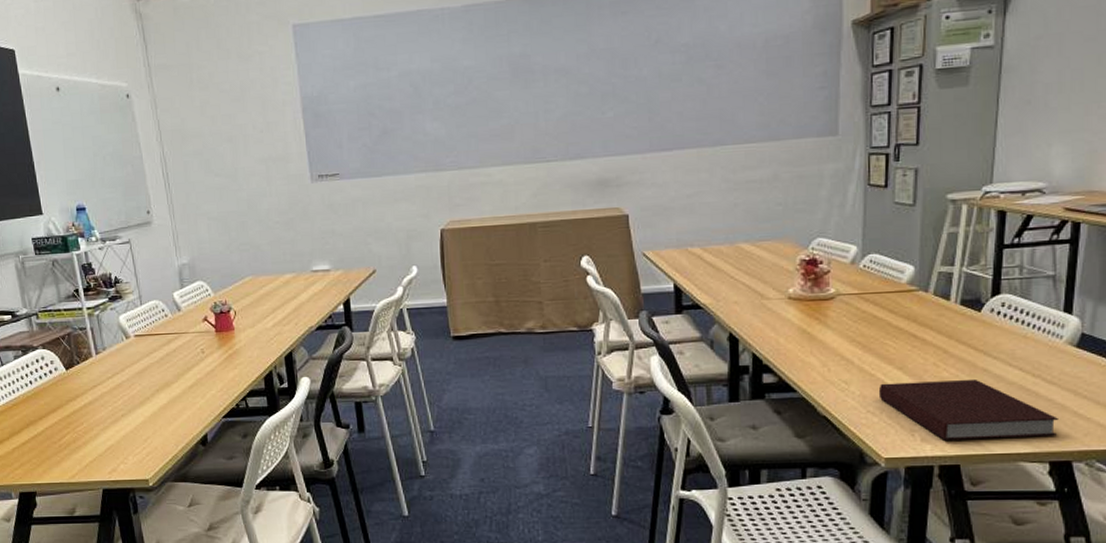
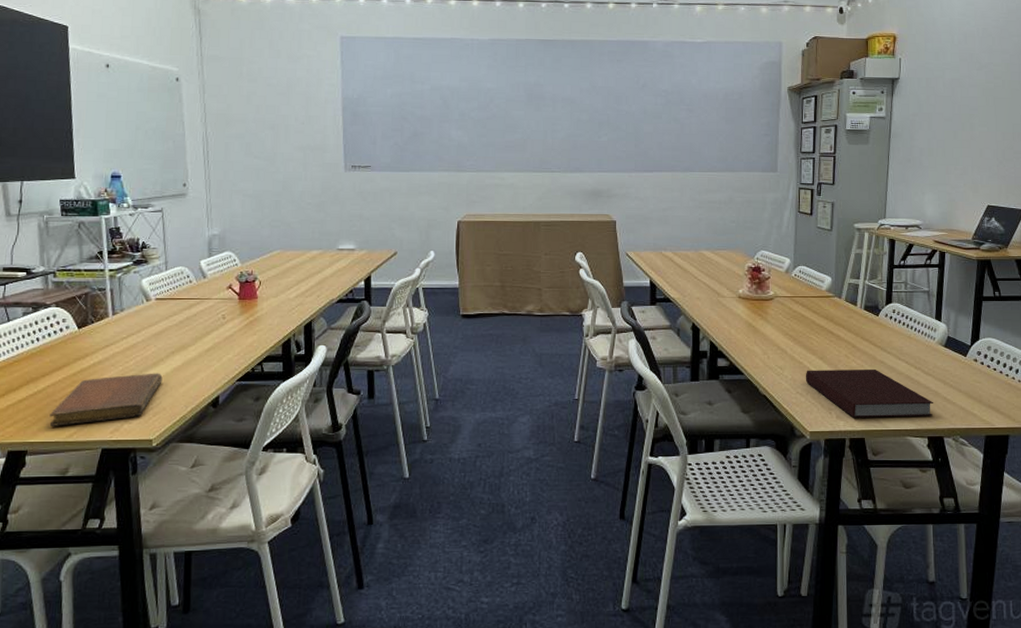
notebook: none [51,412,151,468] -> present [49,373,163,426]

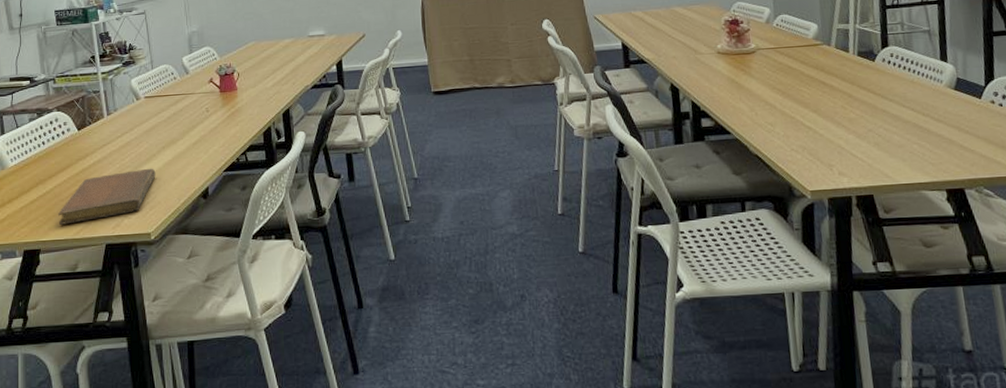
notebook: present [805,369,933,418] -> none [799,118,949,173]

